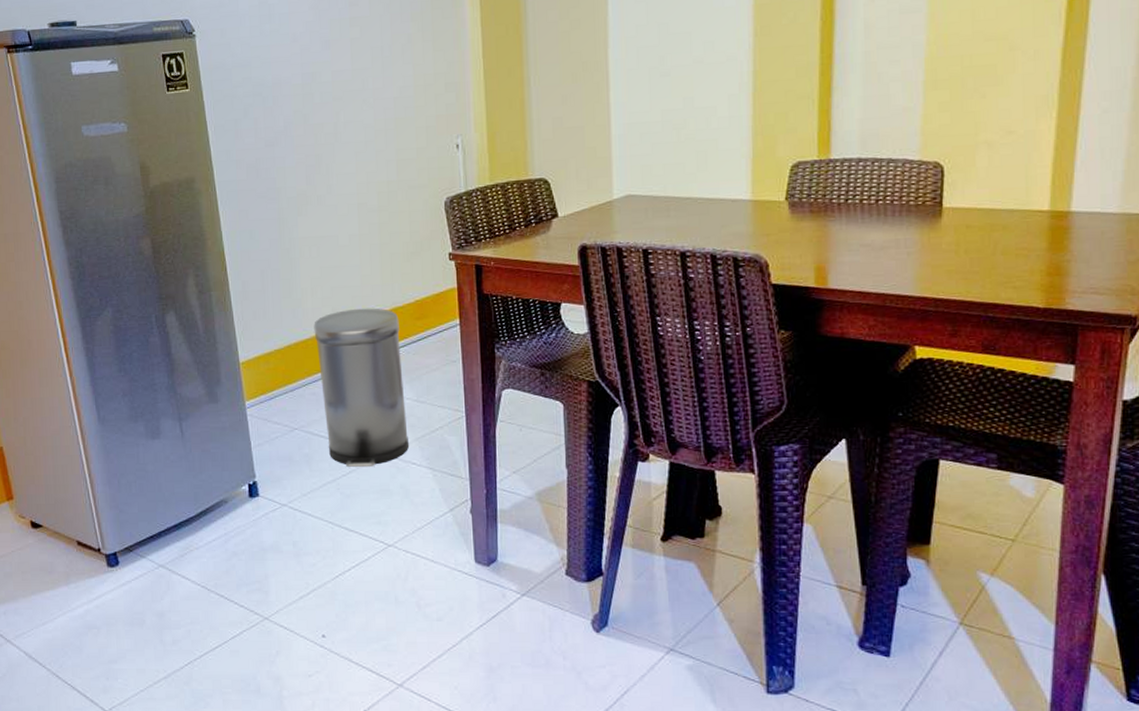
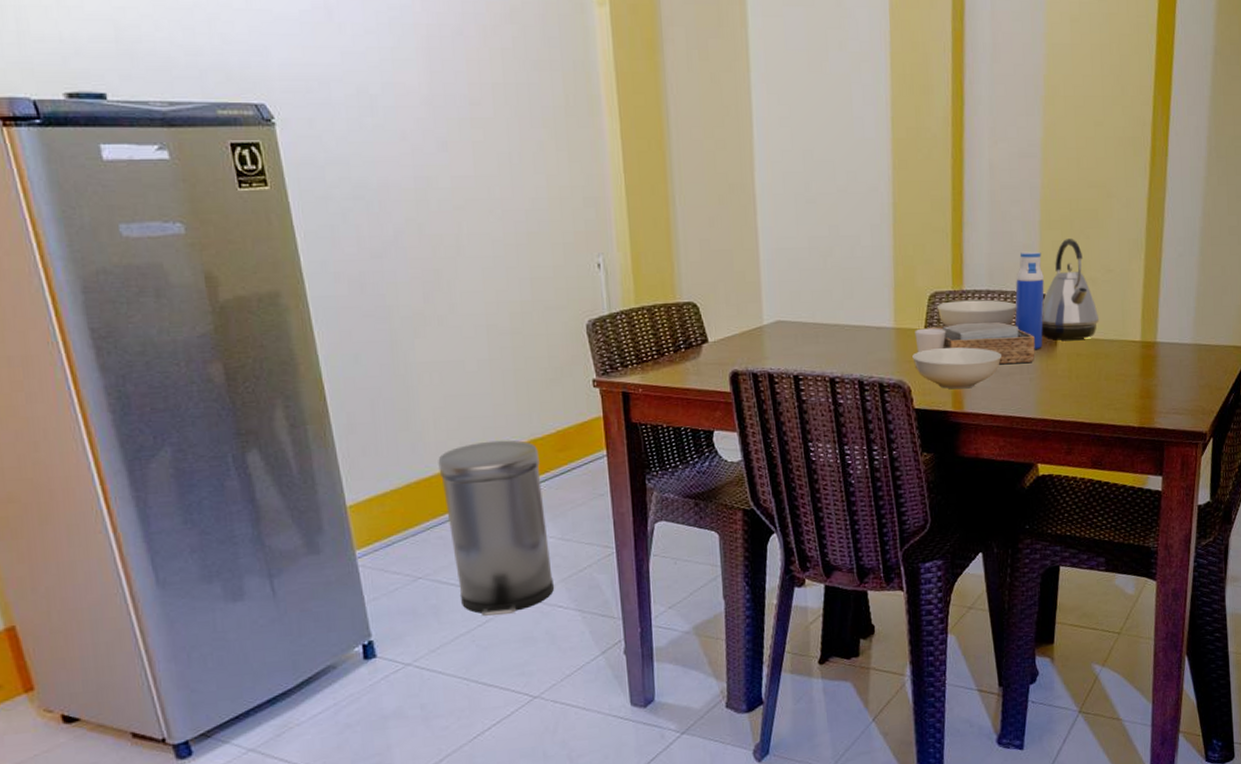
bowl: none [771,219,874,264] -> present [912,347,1001,390]
mug: none [774,199,810,225] -> present [915,328,947,352]
napkin holder: none [788,192,915,238] -> present [927,322,1035,365]
bowl: none [800,168,894,199] -> present [937,299,1017,327]
water bottle: none [891,114,928,221] -> present [1015,251,1044,349]
kettle: none [923,98,996,211] -> present [1041,239,1100,341]

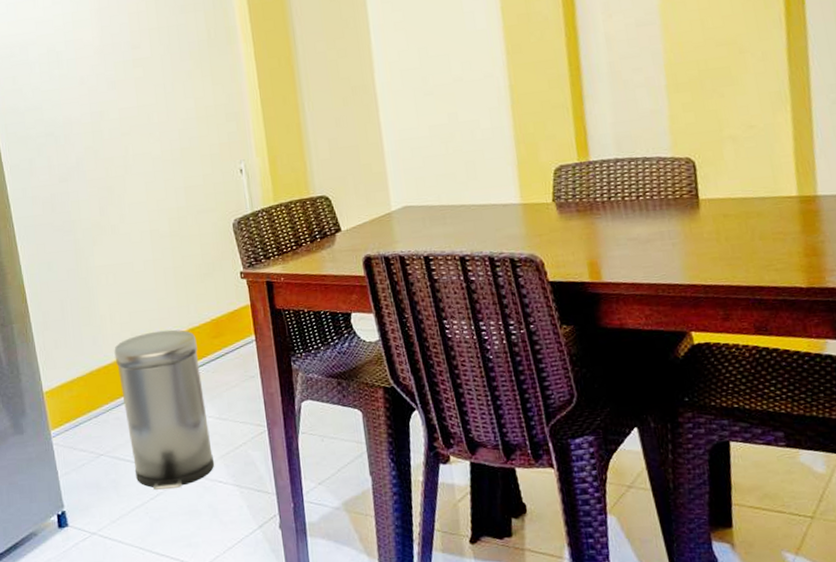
bowl: present [912,347,1001,390] -> none [542,216,638,260]
mug: present [915,328,947,352] -> none [542,200,576,226]
napkin holder: present [927,322,1035,365] -> none [555,189,676,232]
bowl: present [937,299,1017,327] -> none [564,167,650,199]
water bottle: present [1015,251,1044,349] -> none [645,115,683,214]
kettle: present [1041,239,1100,341] -> none [678,99,746,203]

